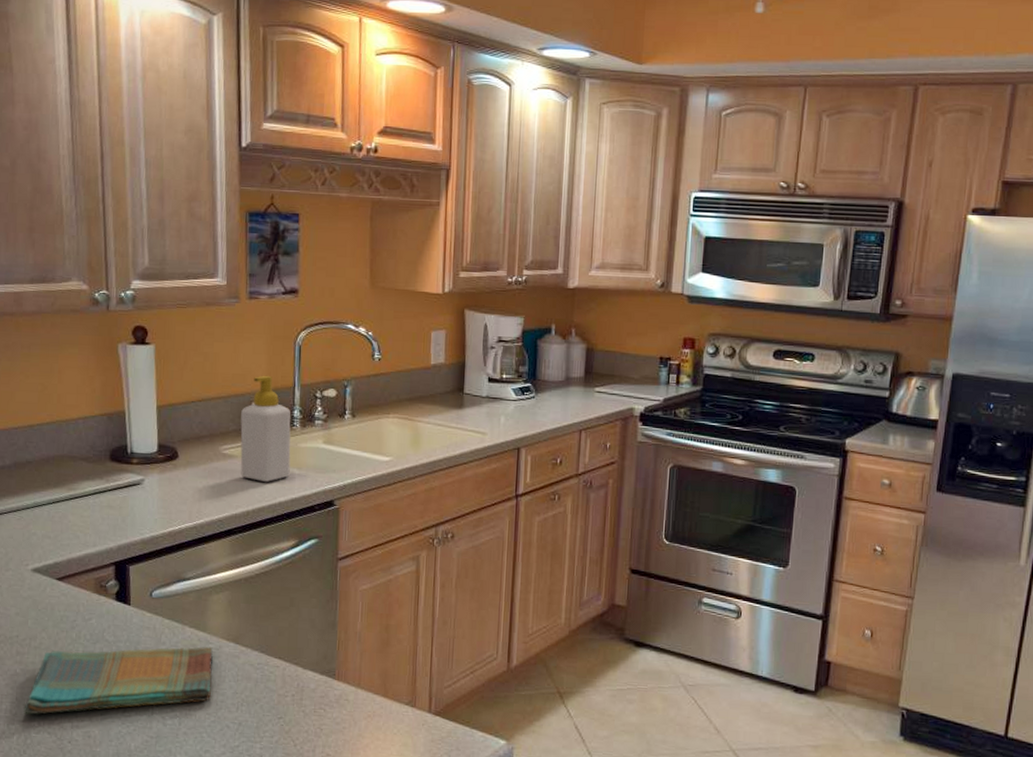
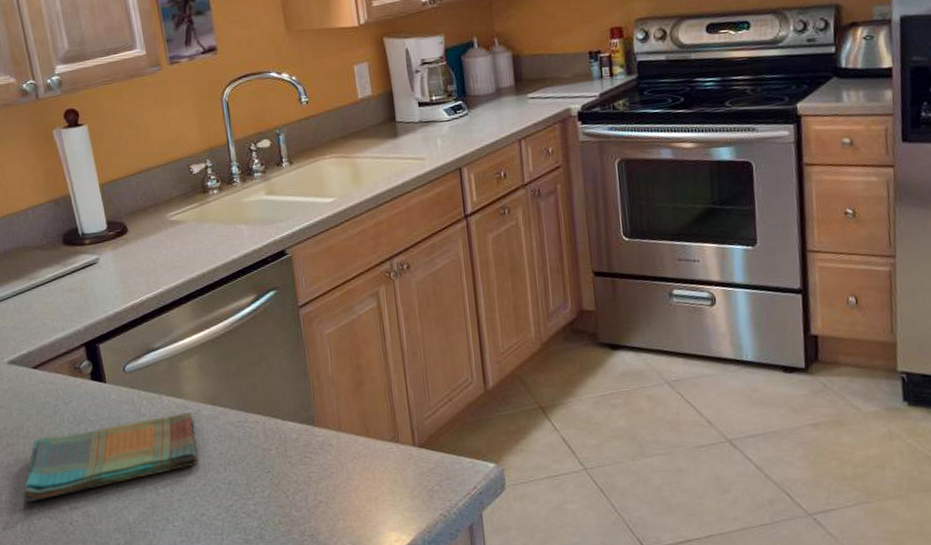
soap bottle: present [240,375,291,482] -> none [181,136,238,242]

